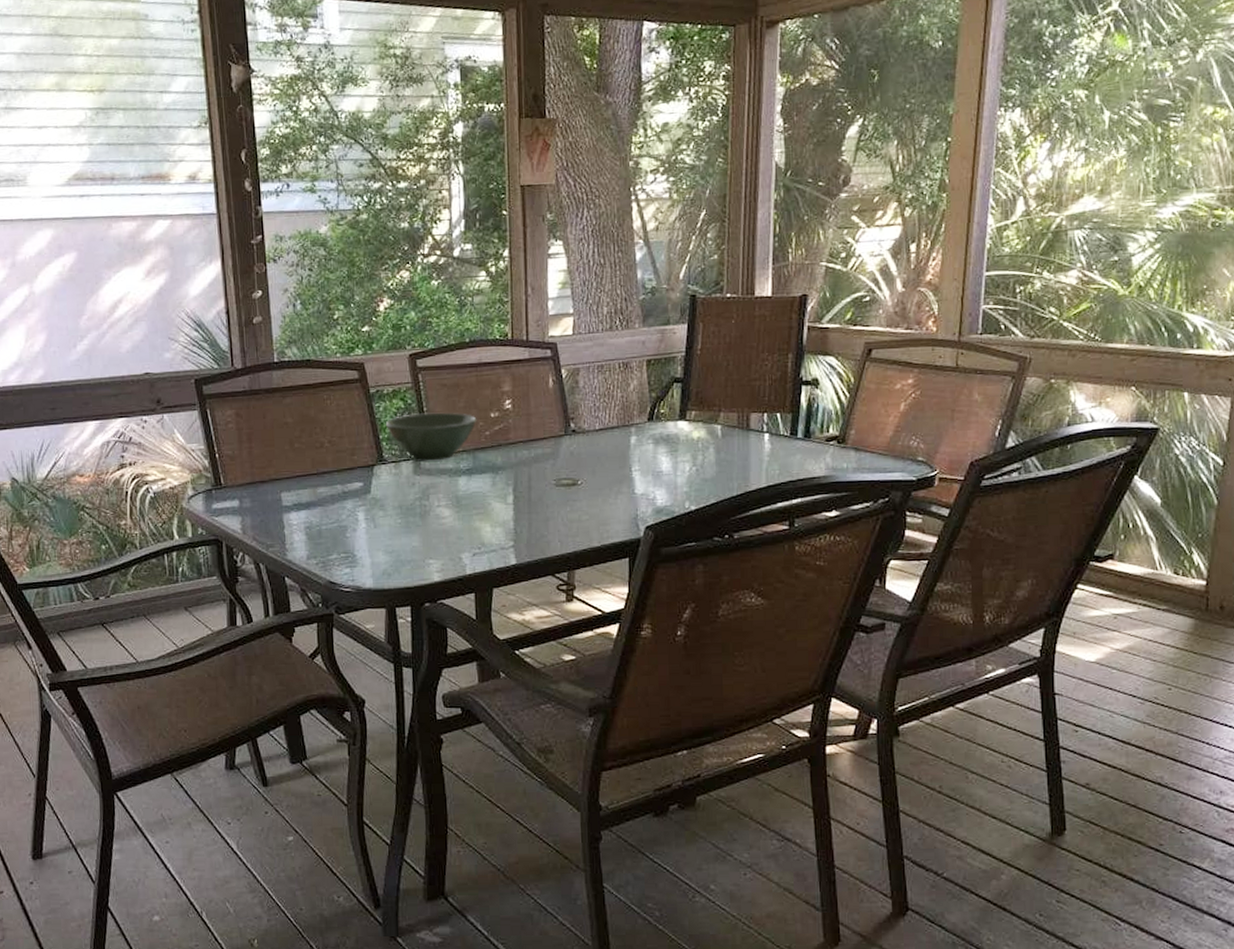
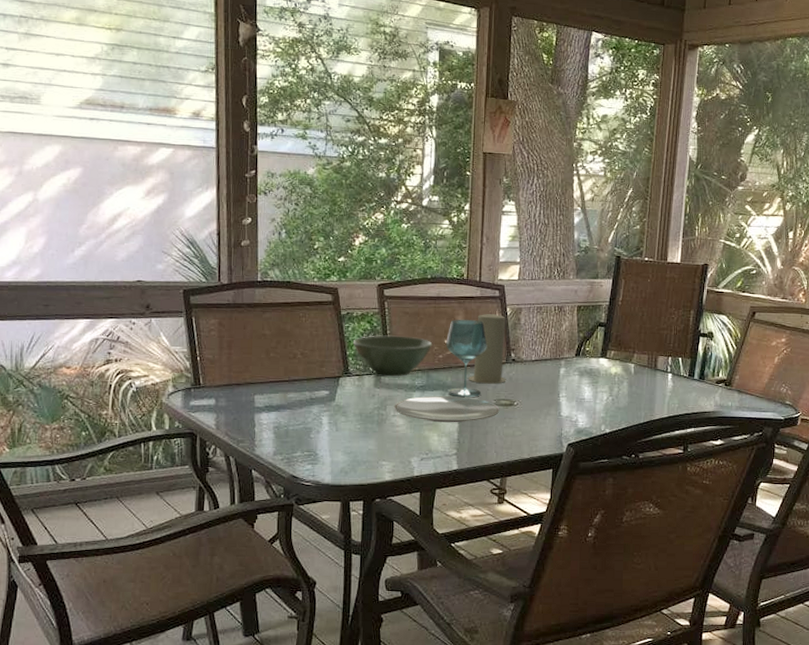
plate: none [437,478,562,511] -> present [393,396,500,423]
wine glass: none [492,386,541,480] -> present [446,319,488,398]
candle: none [522,378,567,462] -> present [469,314,506,384]

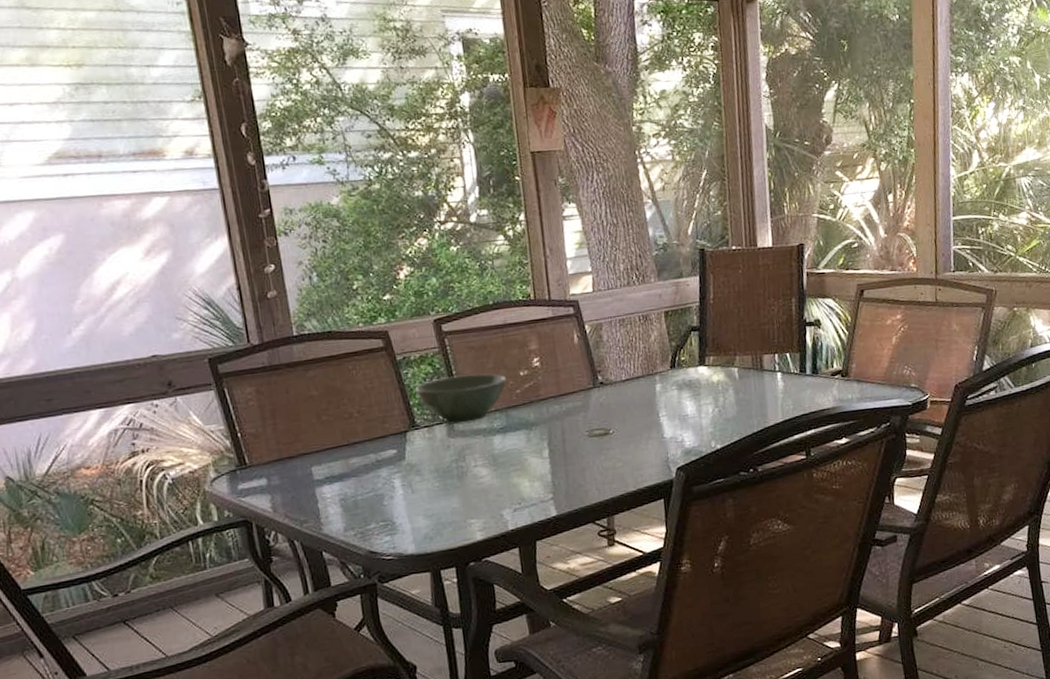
plate: present [393,396,500,423] -> none [473,432,595,467]
wine glass: present [446,319,488,398] -> none [521,344,571,434]
candle: present [469,314,506,384] -> none [553,334,597,416]

